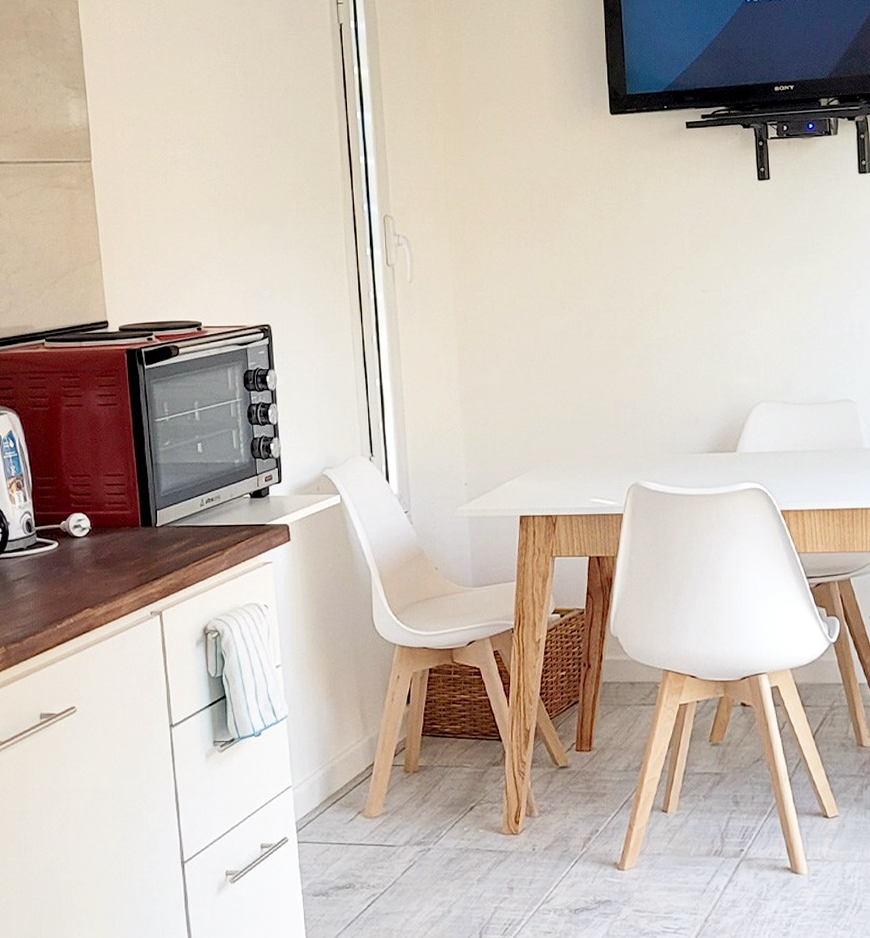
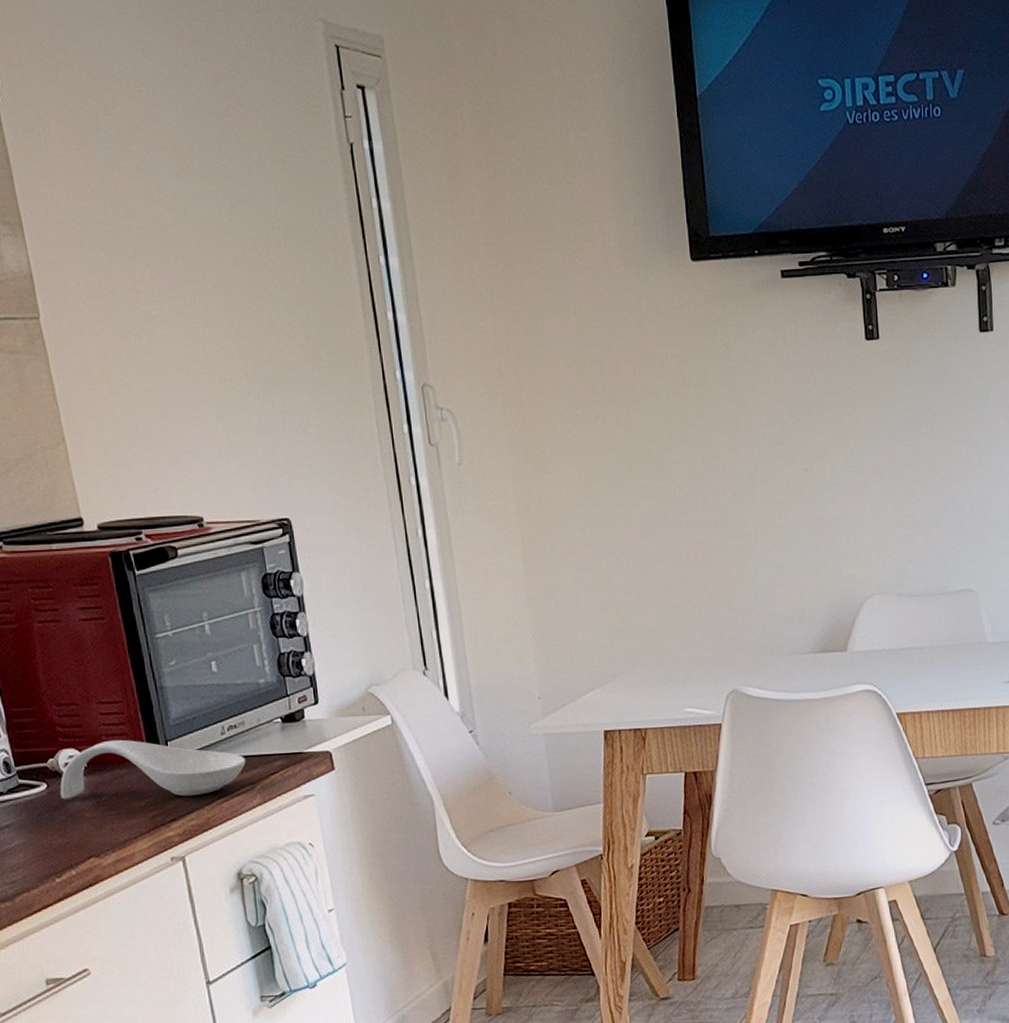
spoon rest: none [68,507,218,559] -> present [60,739,246,800]

